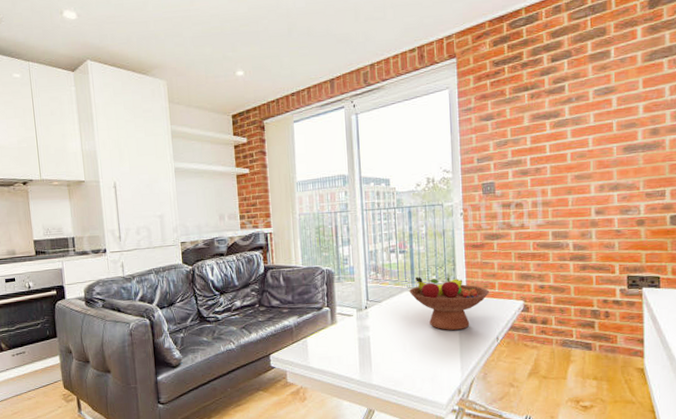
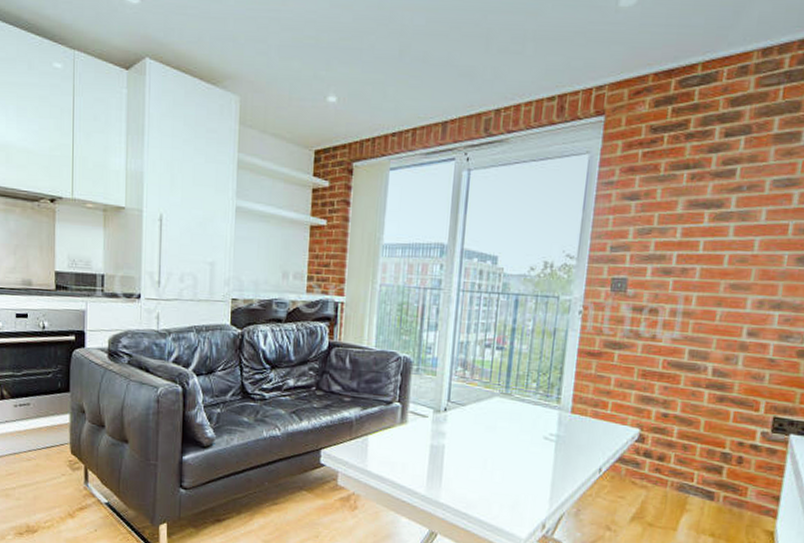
fruit bowl: present [409,276,490,331] -> none [501,381,600,453]

